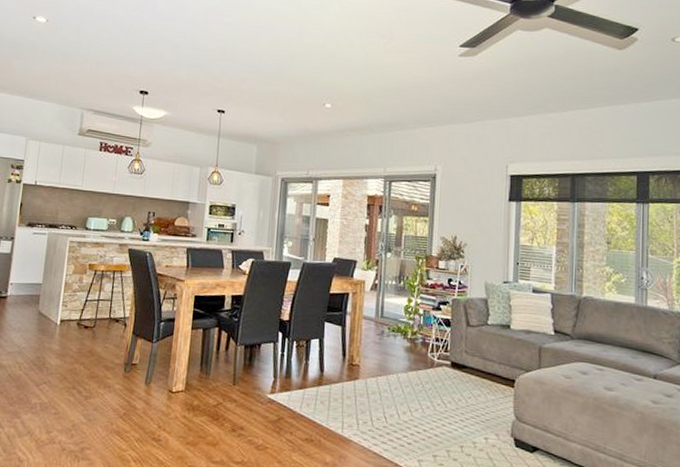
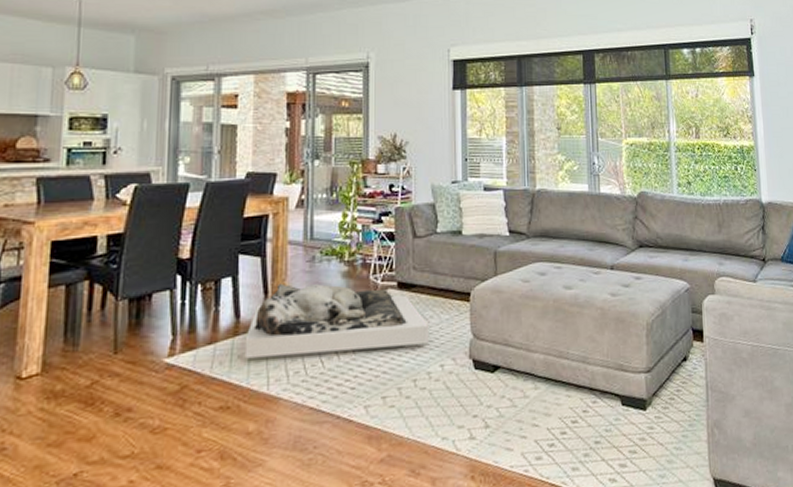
dog bed: none [325,349,477,418] -> present [244,283,430,359]

